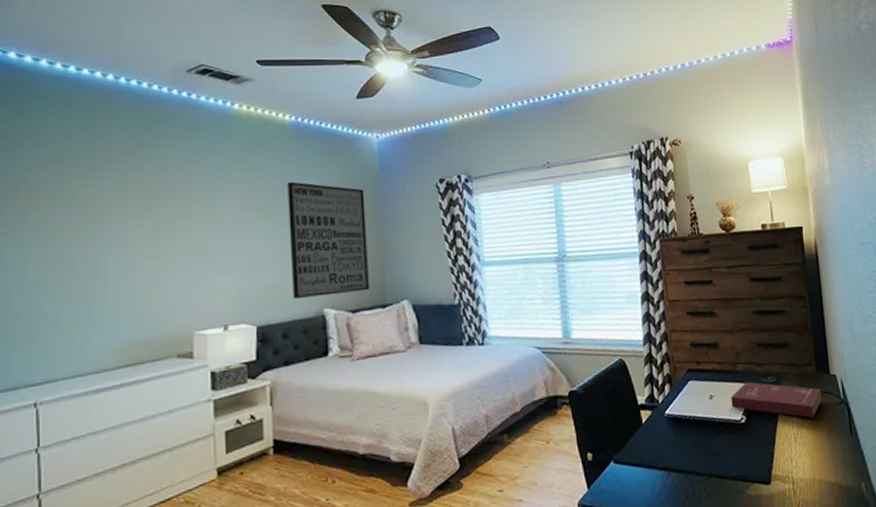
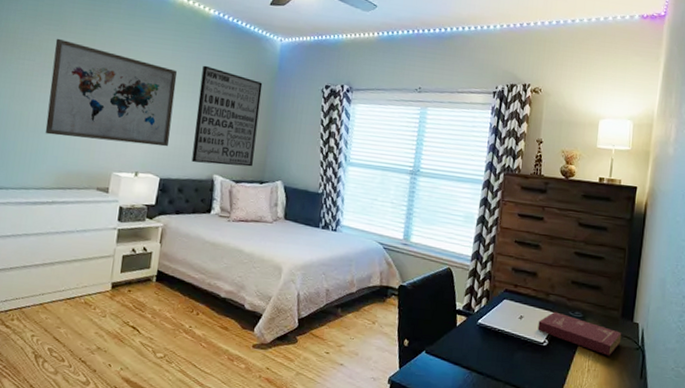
wall art: none [93,181,262,302] -> present [45,38,178,147]

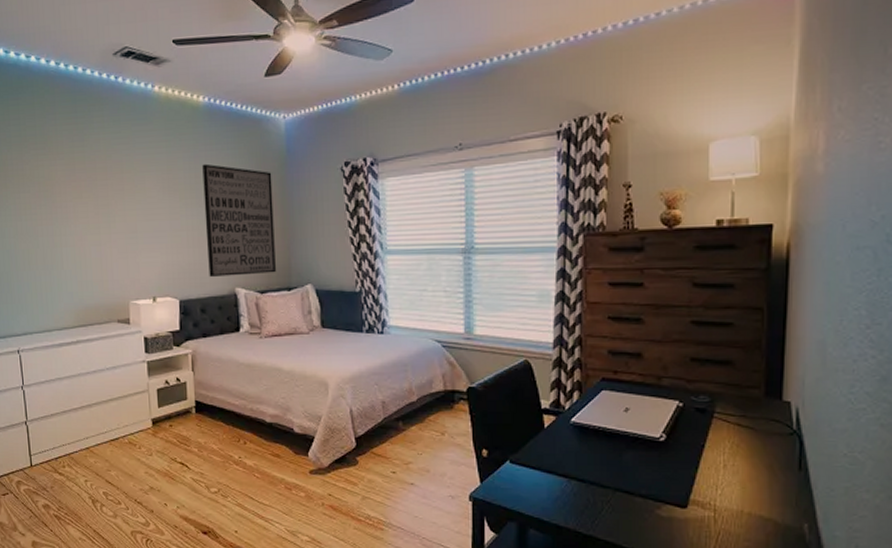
wall art: present [45,38,178,147] -> none [45,162,182,270]
book: present [538,311,622,356] -> none [650,398,768,446]

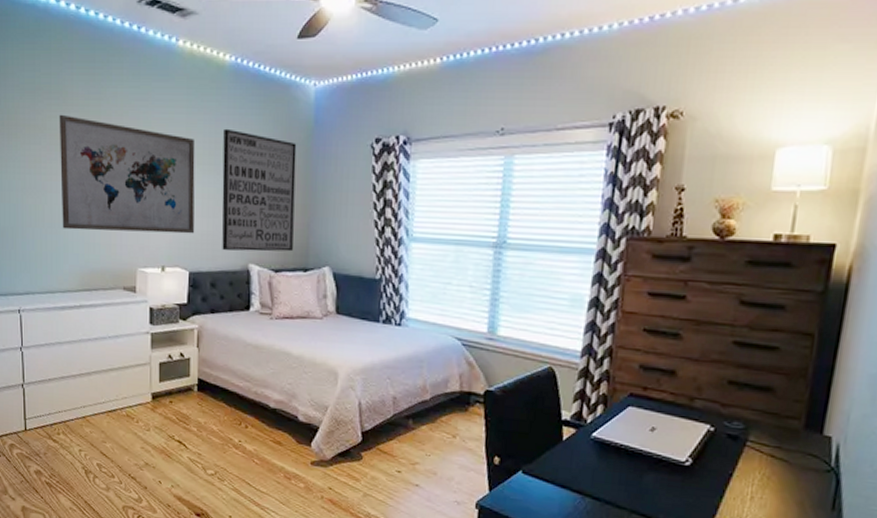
wall art: none [45,162,182,270] -> present [59,114,195,234]

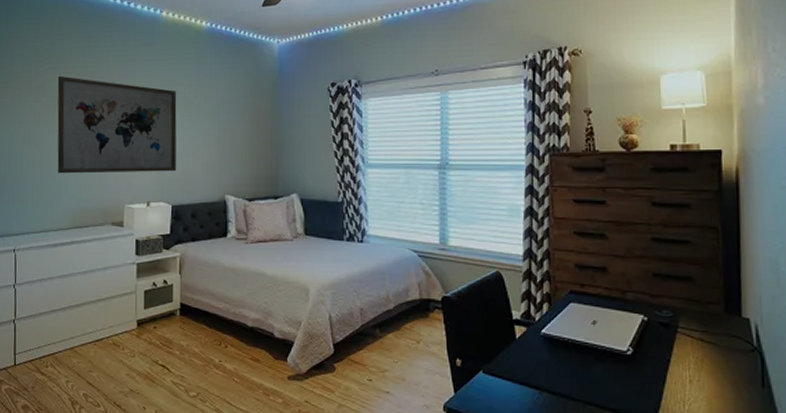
wall art: present [222,128,297,252] -> none [200,81,264,185]

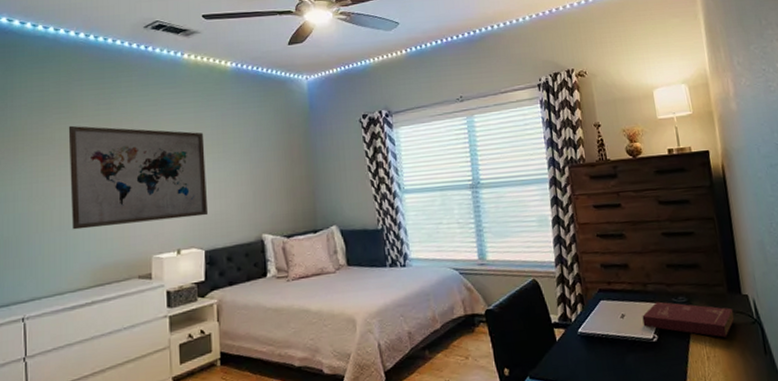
book: none [617,312,729,362] -> present [642,301,735,338]

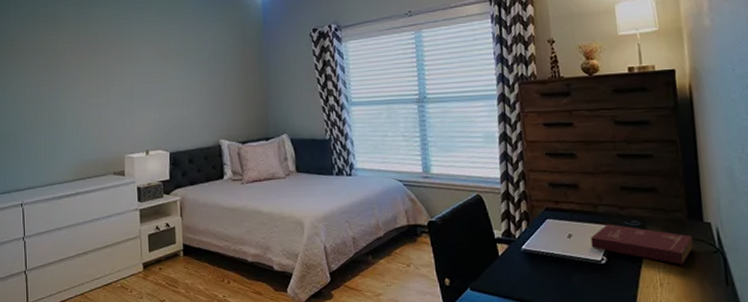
wall art: present [68,125,209,230] -> none [54,37,173,130]

